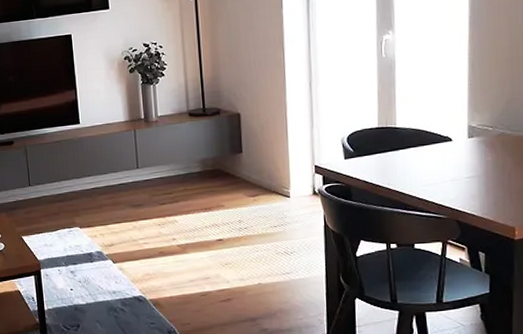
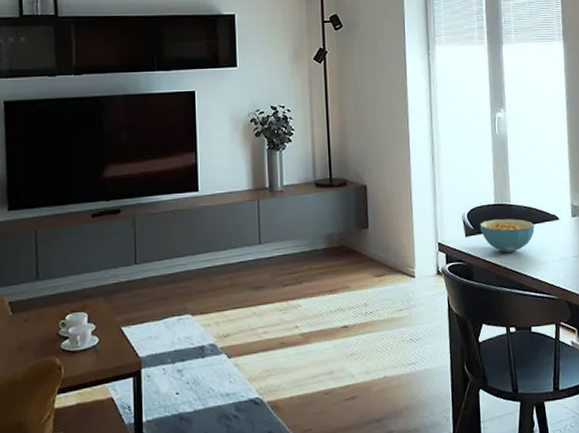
cereal bowl: none [360,141,423,174] -> present [479,219,535,253]

